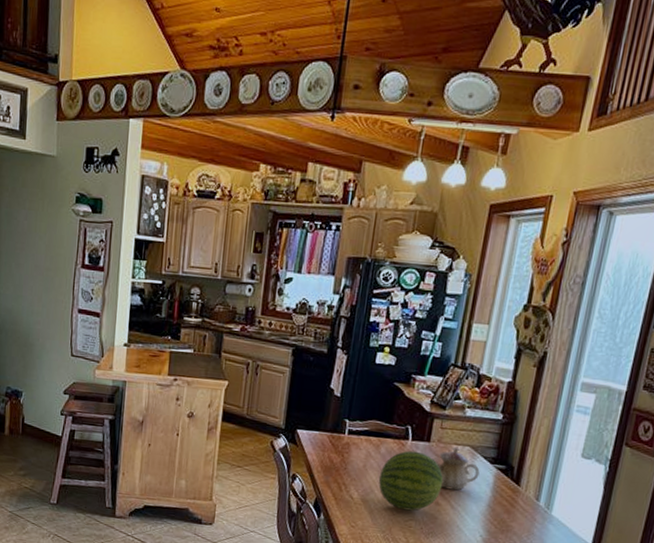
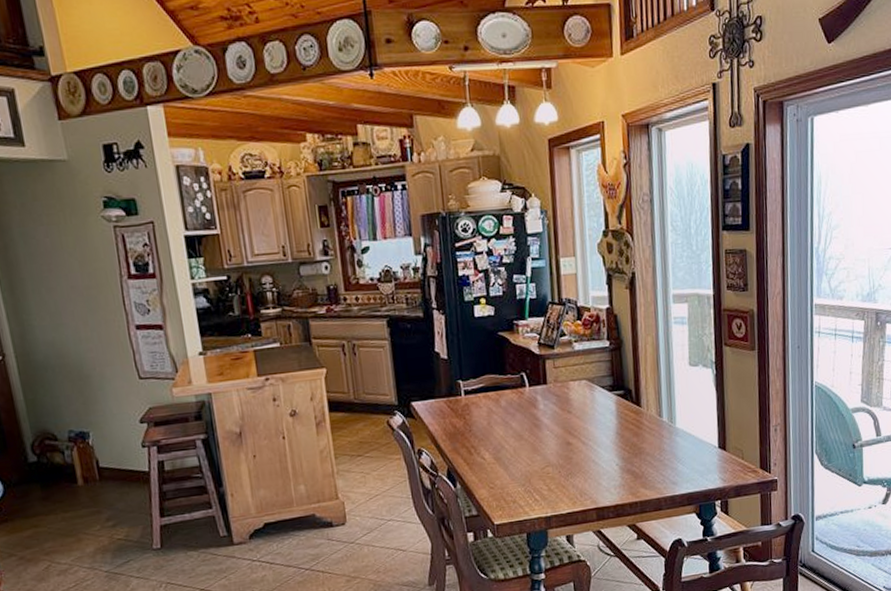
fruit: present [378,450,444,511] -> none [505,396,569,459]
teapot: present [432,446,480,491] -> none [553,382,601,427]

